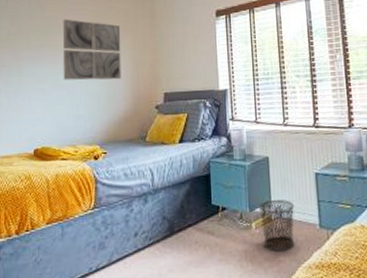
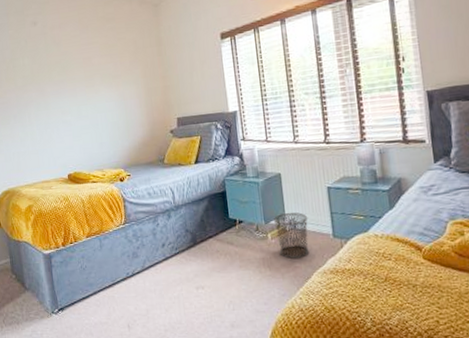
wall art: present [62,19,121,80] -> none [77,53,136,111]

